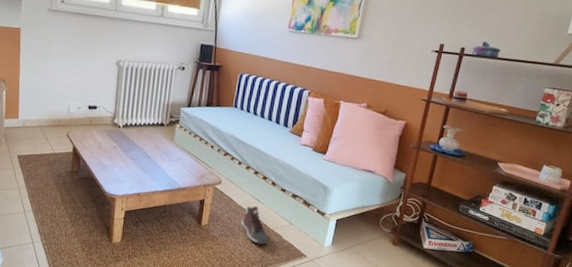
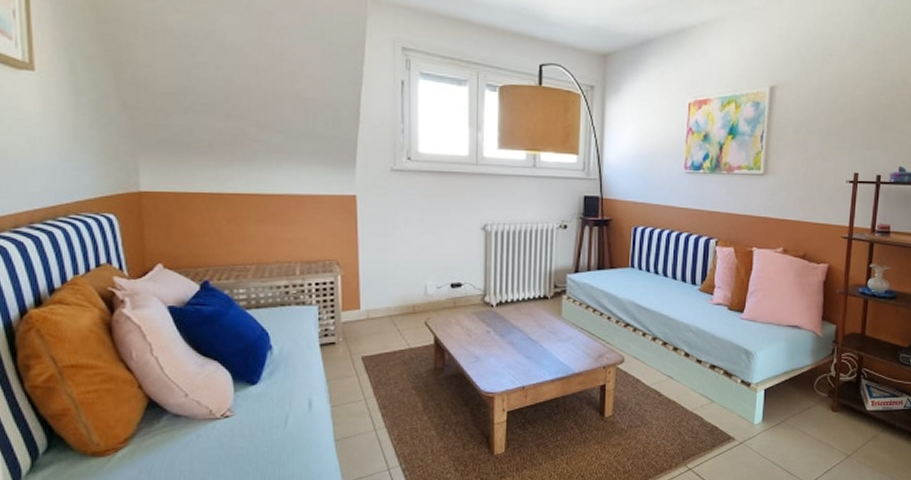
sneaker: present [241,206,268,245] -> none [653,385,687,432]

